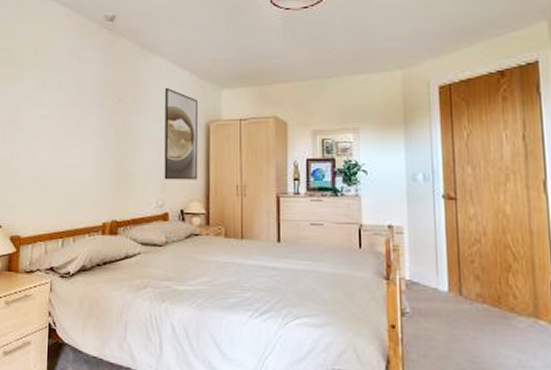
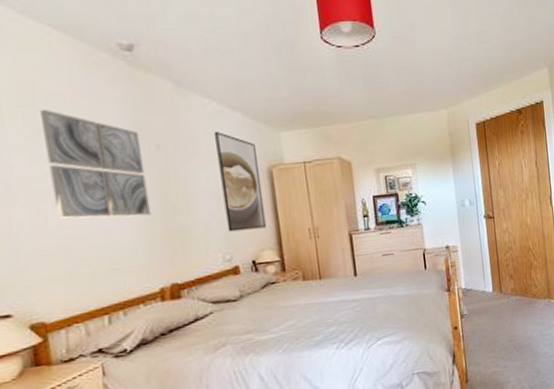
wall art: none [42,67,108,158] -> present [40,109,151,219]

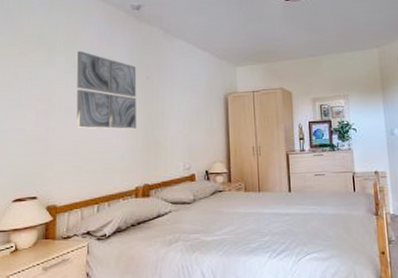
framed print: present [215,131,267,232] -> none [188,66,220,146]

